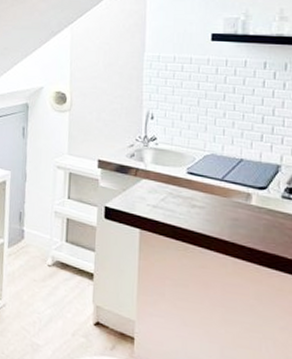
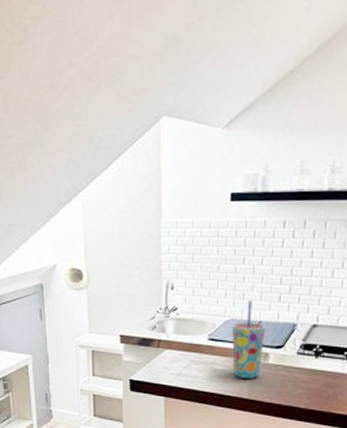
cup: none [212,136,248,219] -> present [232,300,266,378]

